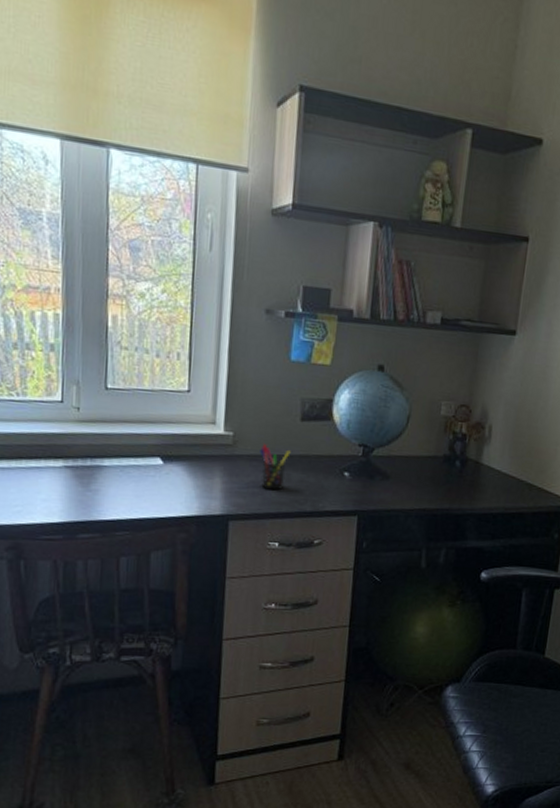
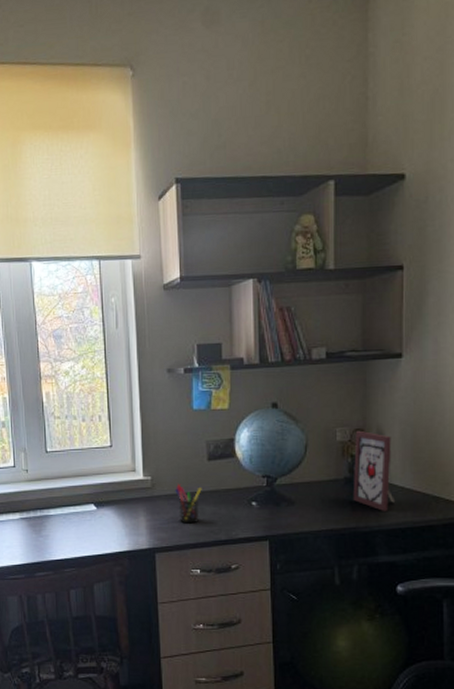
picture frame: none [449,407,495,494] -> present [353,431,396,511]

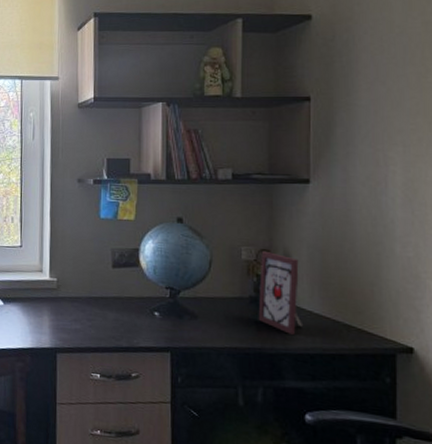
pen holder: present [175,484,202,524] -> none [79,288,106,328]

